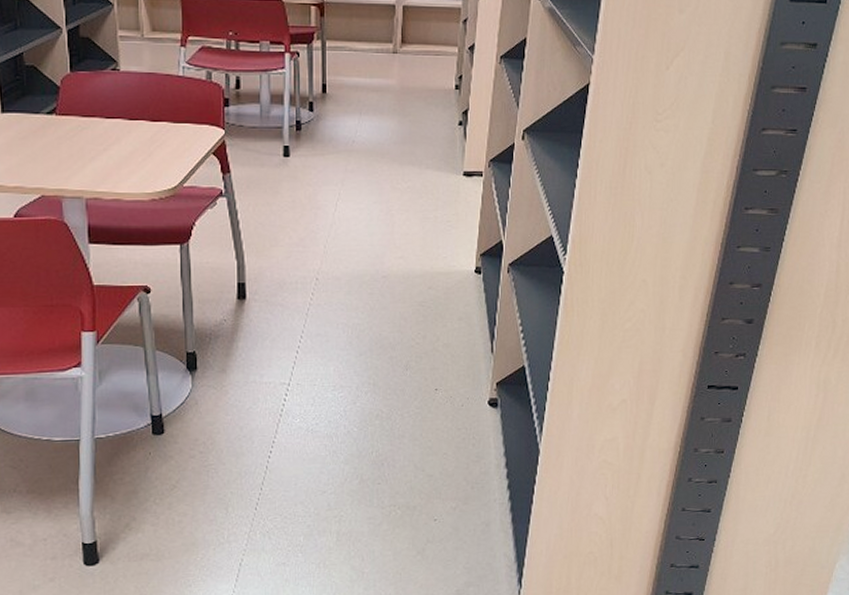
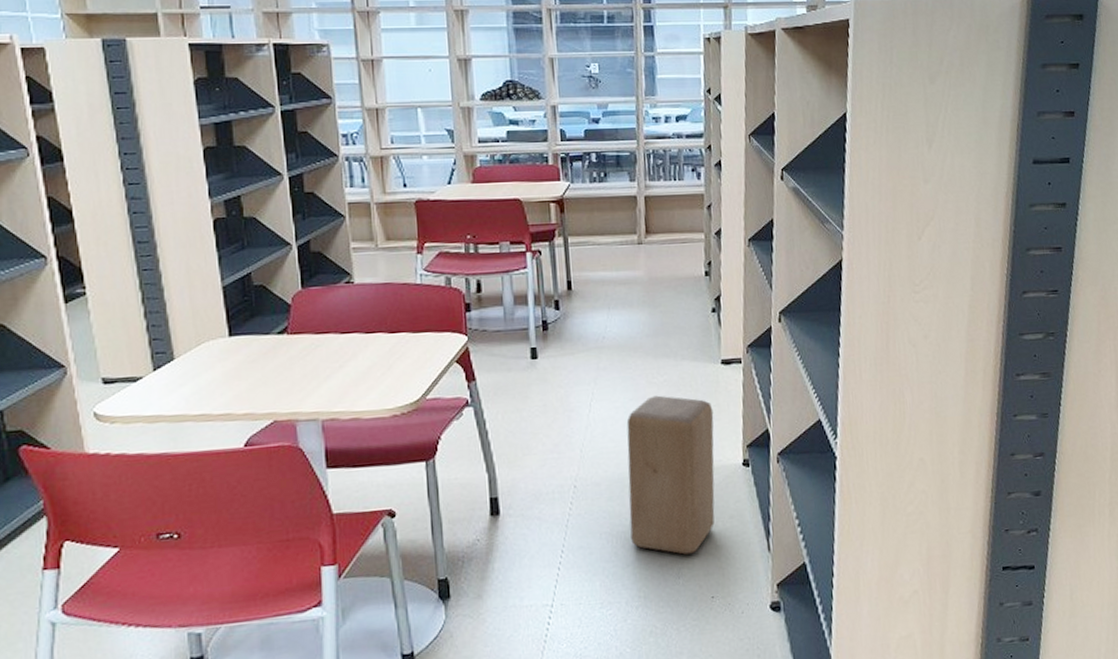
stool: none [365,200,452,349] -> present [626,395,715,555]

